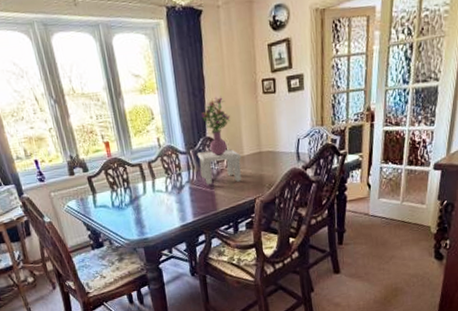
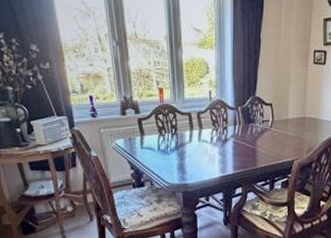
flower arrangement: present [197,96,242,185] -> none [244,60,286,142]

